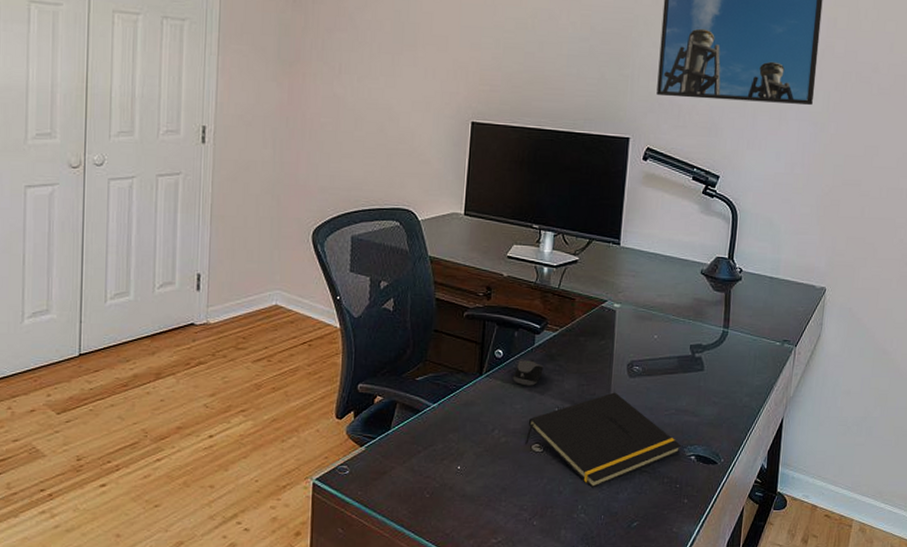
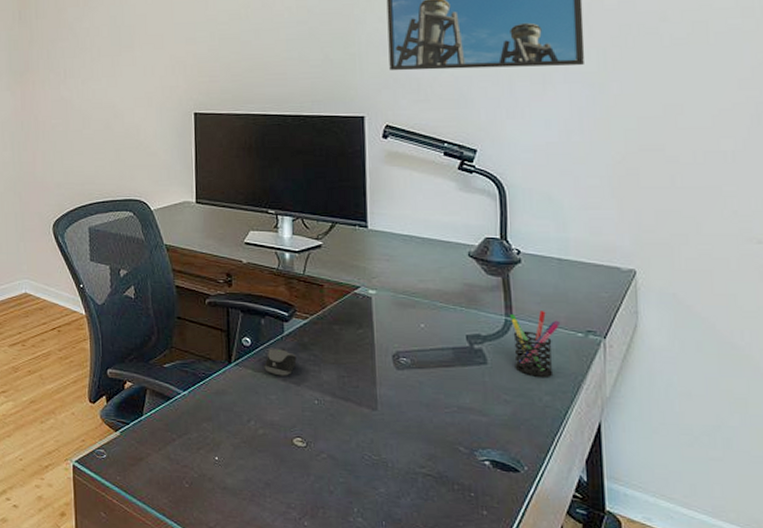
notepad: present [525,392,682,488] -> none [285,385,471,490]
pen holder: none [725,323,765,381] -> present [509,311,561,377]

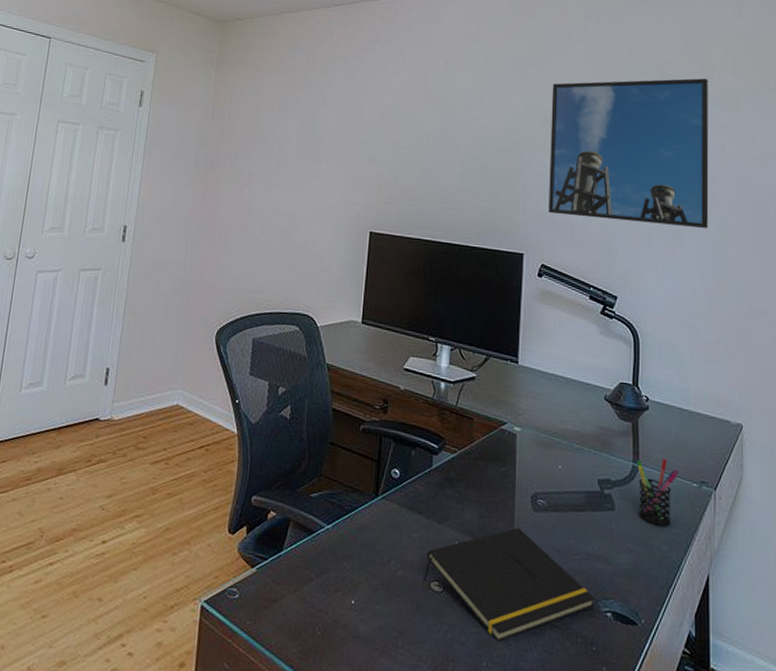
computer mouse: present [264,348,297,376] -> none [410,482,442,513]
notepad: none [285,385,471,490] -> present [424,527,596,642]

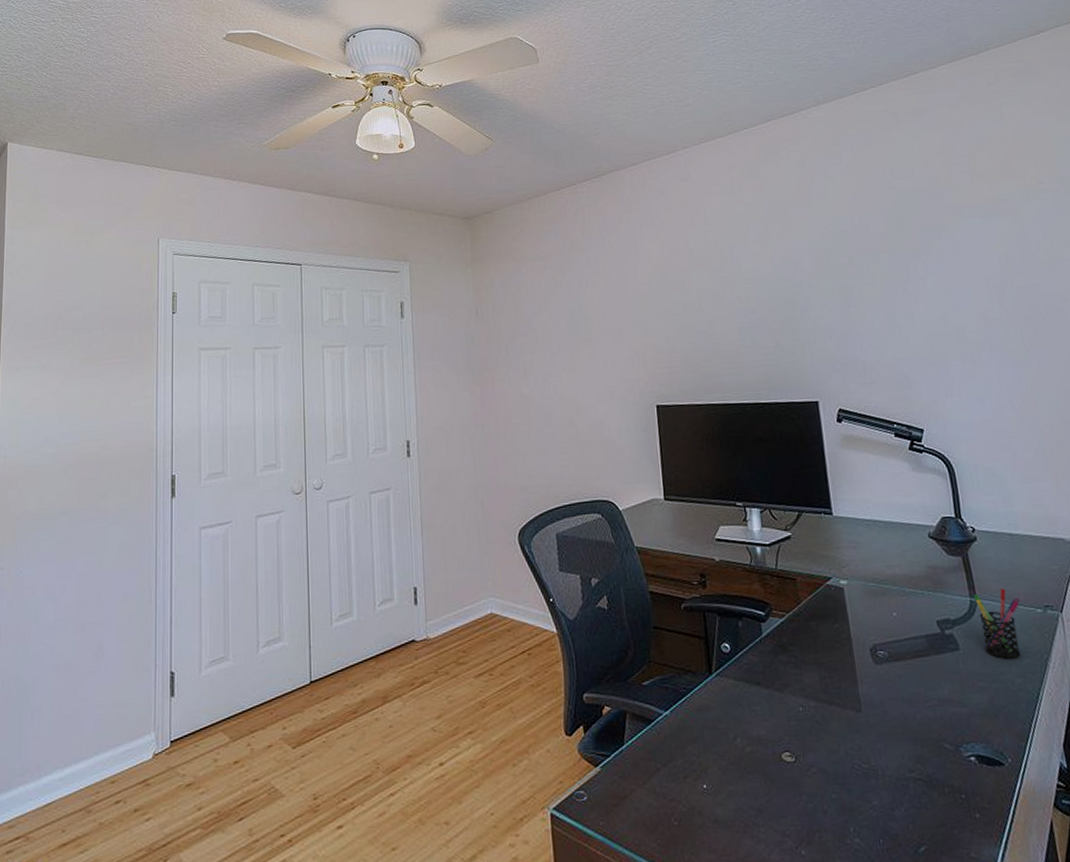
notepad: present [424,527,596,642] -> none [772,683,956,804]
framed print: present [548,78,709,228] -> none [817,189,1006,355]

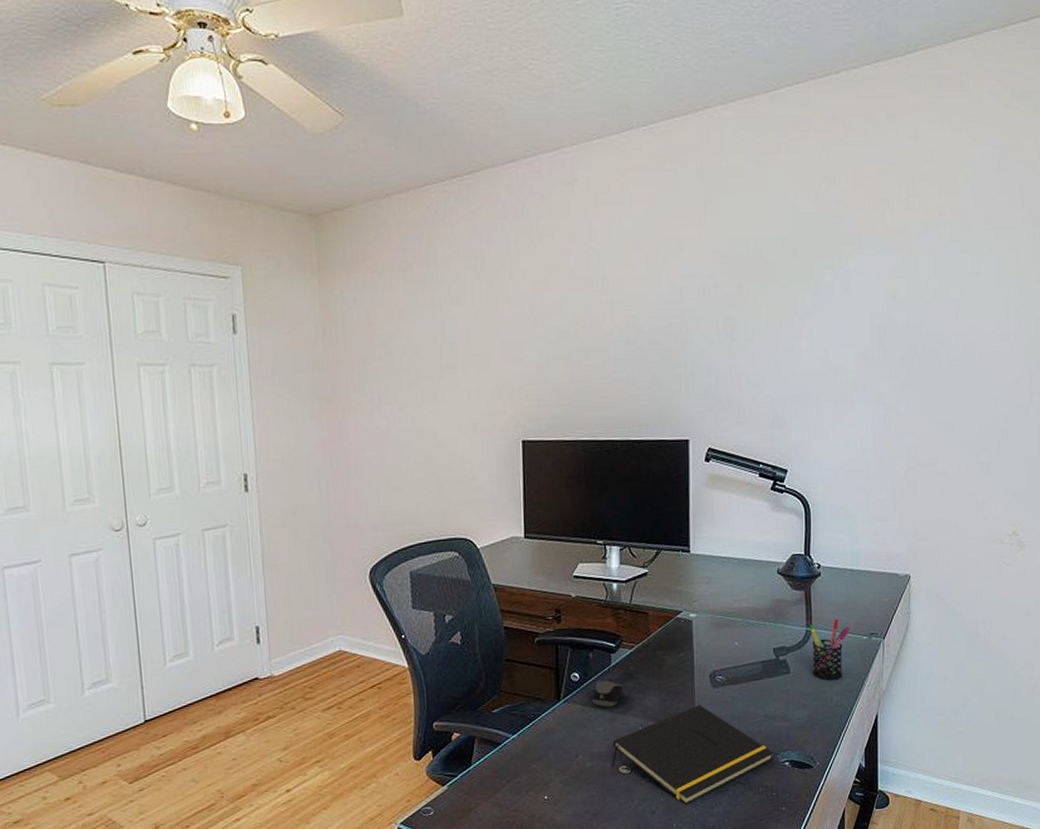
computer mouse: none [745,651,778,683] -> present [592,679,623,708]
notepad: none [772,683,956,804] -> present [612,704,775,805]

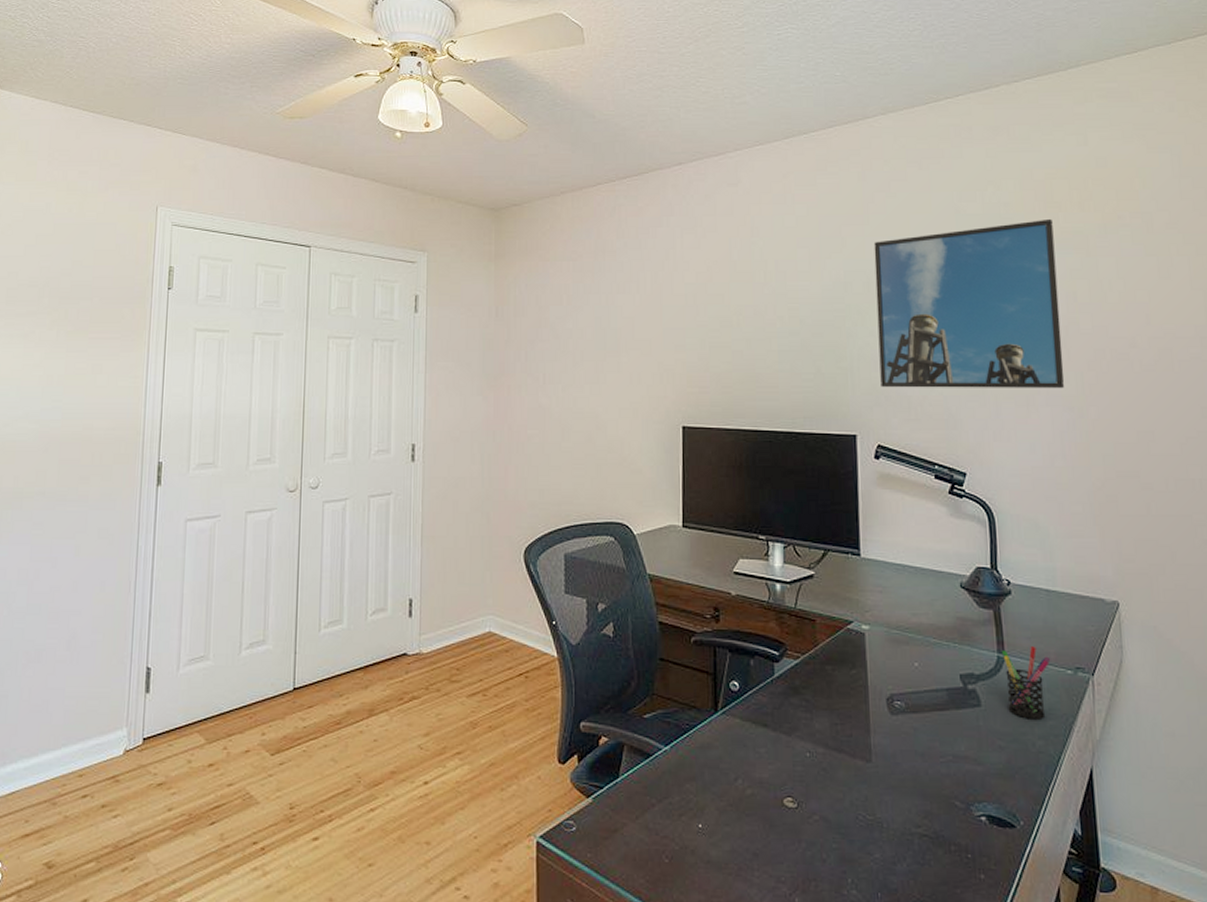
computer mouse: present [592,679,623,708] -> none [753,692,788,725]
notepad: present [612,704,775,805] -> none [775,733,967,856]
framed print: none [710,216,880,393] -> present [873,218,1065,388]

